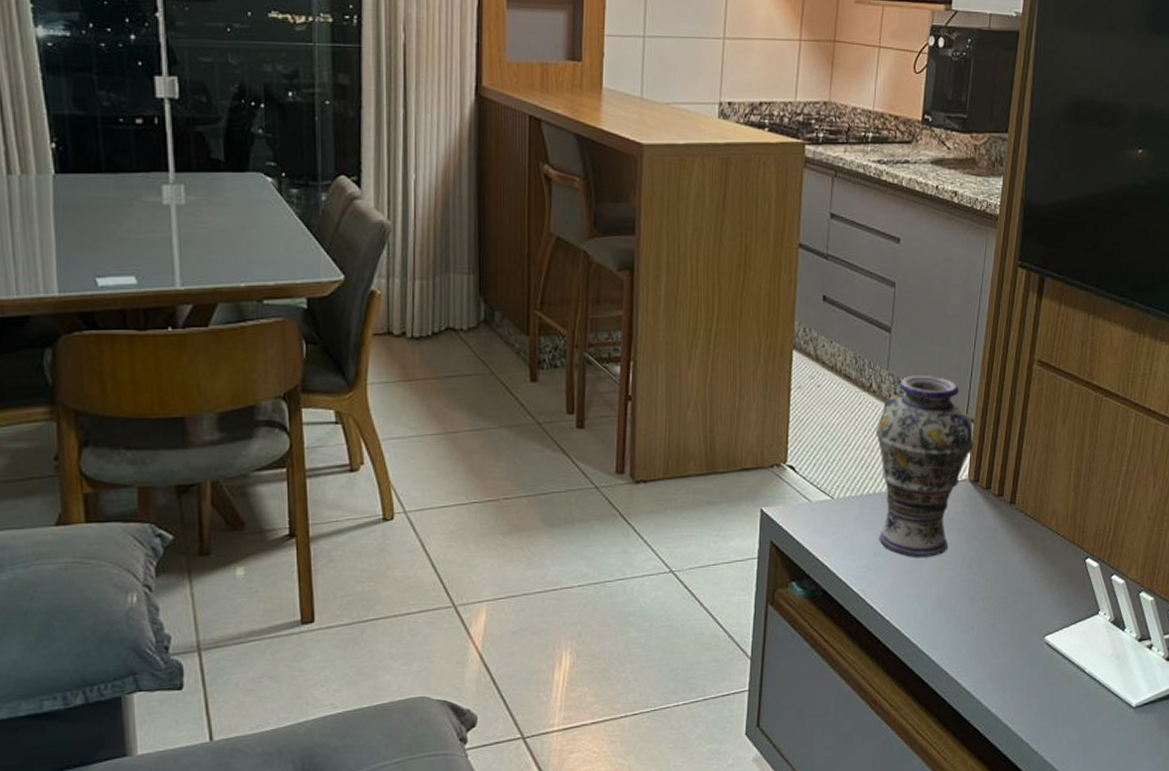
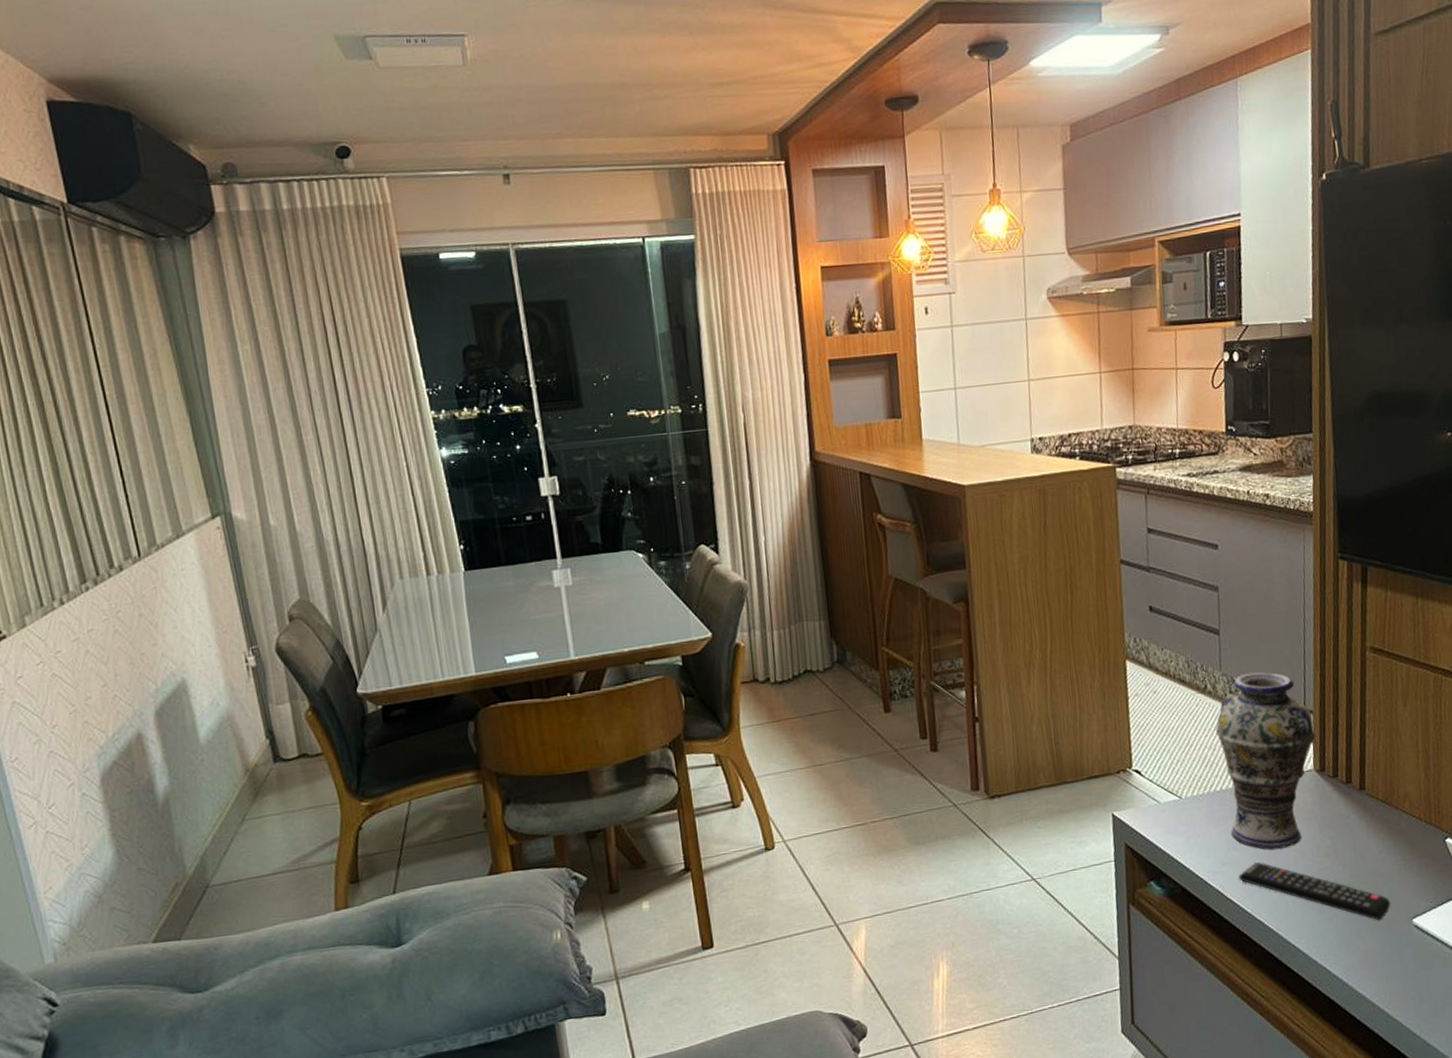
remote control: none [880,569,1026,636] -> present [1238,861,1390,921]

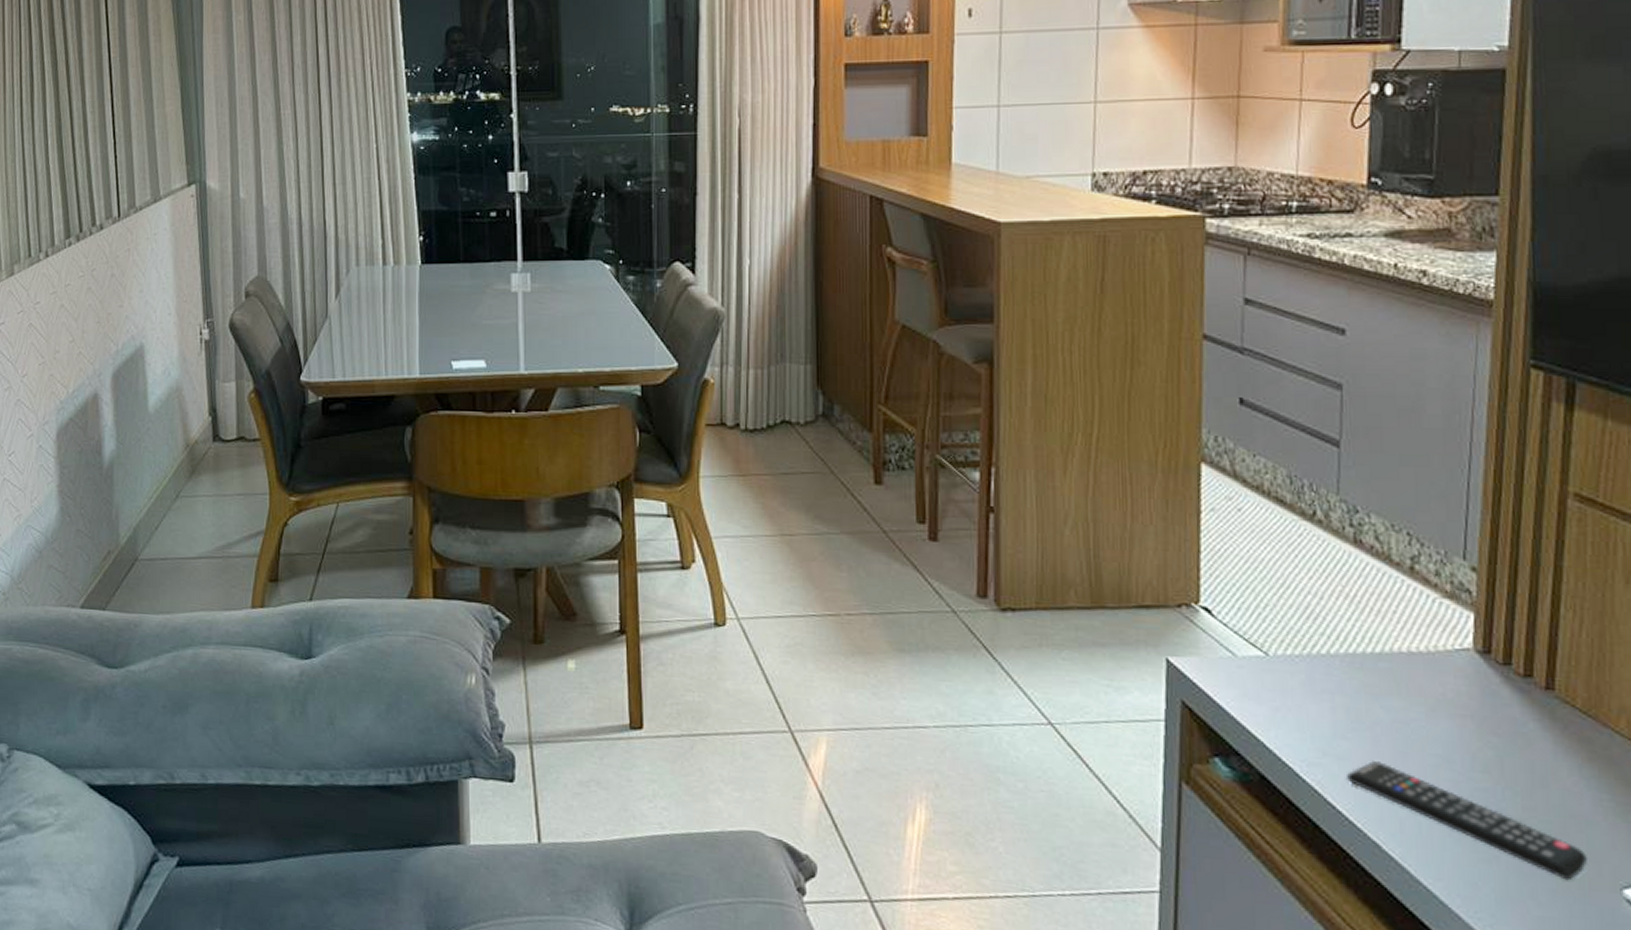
vase: present [1215,672,1316,849] -> none [1324,503,1479,750]

